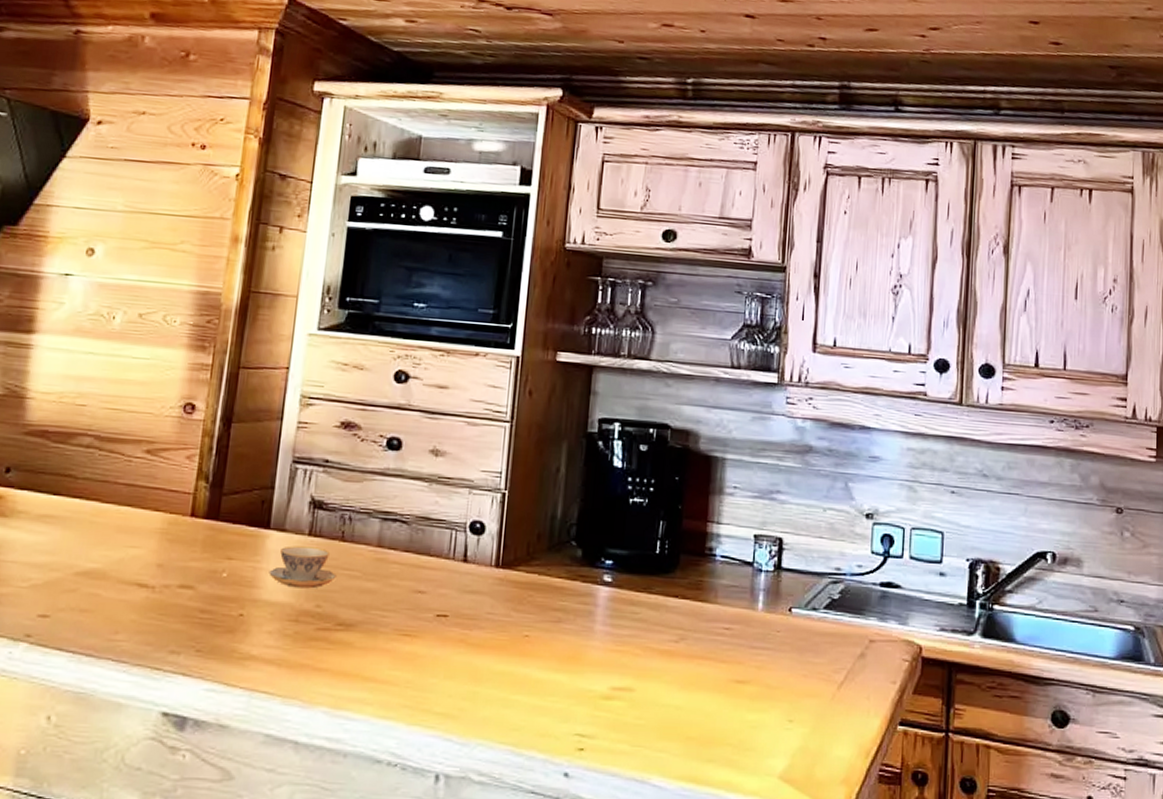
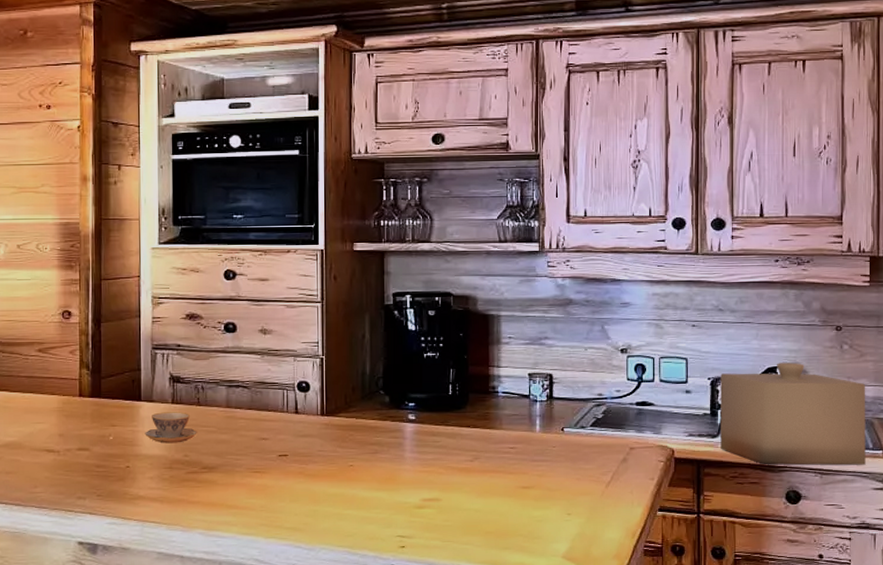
canister: none [977,547,1149,684] -> present [720,362,866,466]

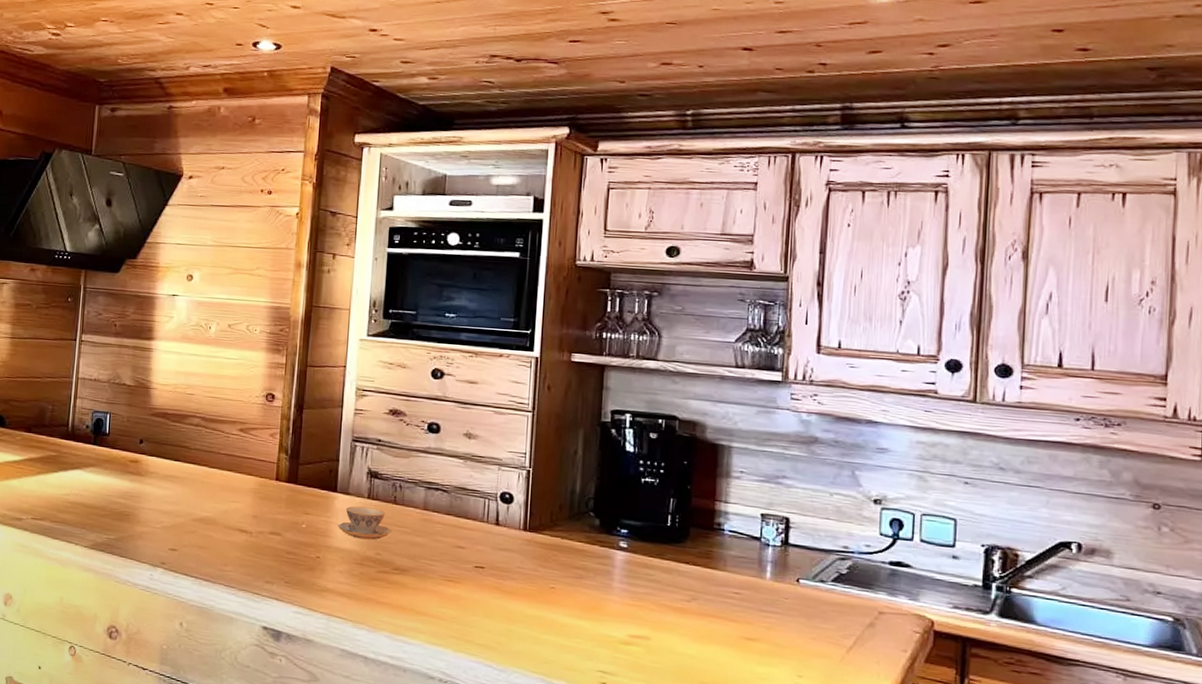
canister: present [720,362,866,466] -> none [993,538,1191,673]

